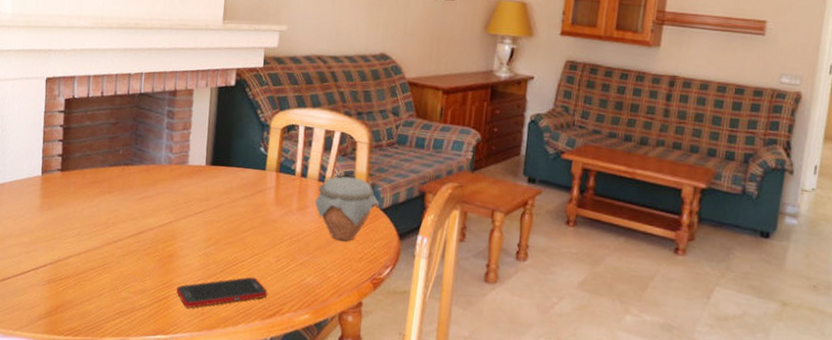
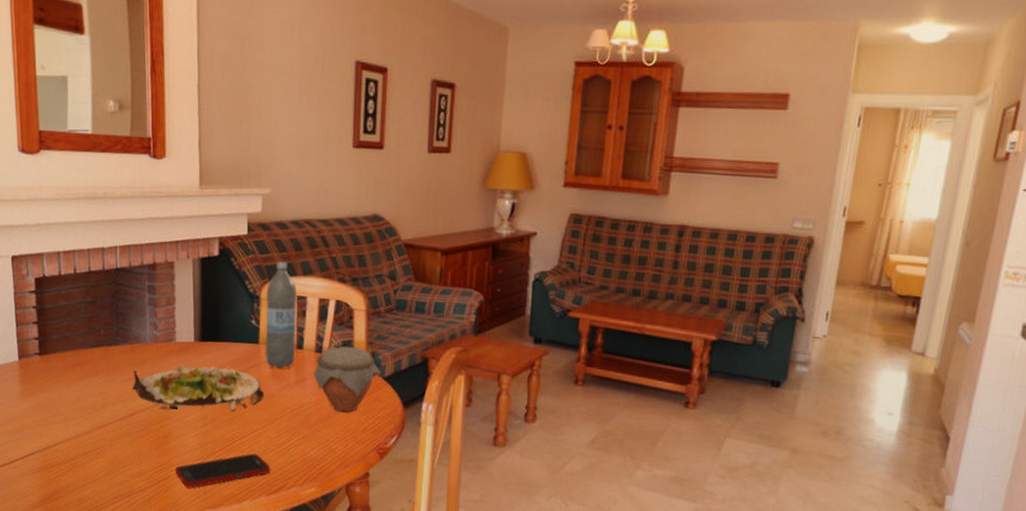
salad plate: none [144,187,267,234] -> present [133,365,263,411]
water bottle: none [270,94,305,196] -> present [265,262,298,369]

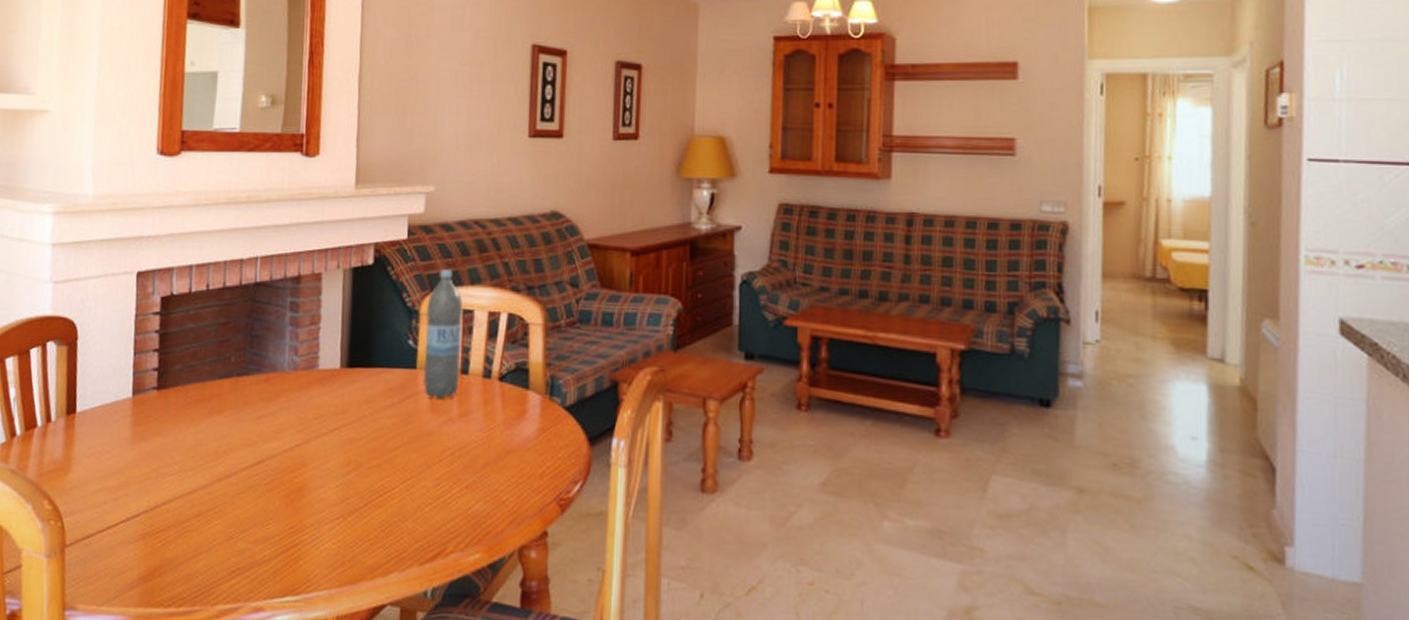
salad plate: present [133,365,263,411] -> none [264,397,420,455]
cell phone: present [175,453,271,488] -> none [308,509,426,557]
jar: present [313,345,380,413] -> none [480,368,560,453]

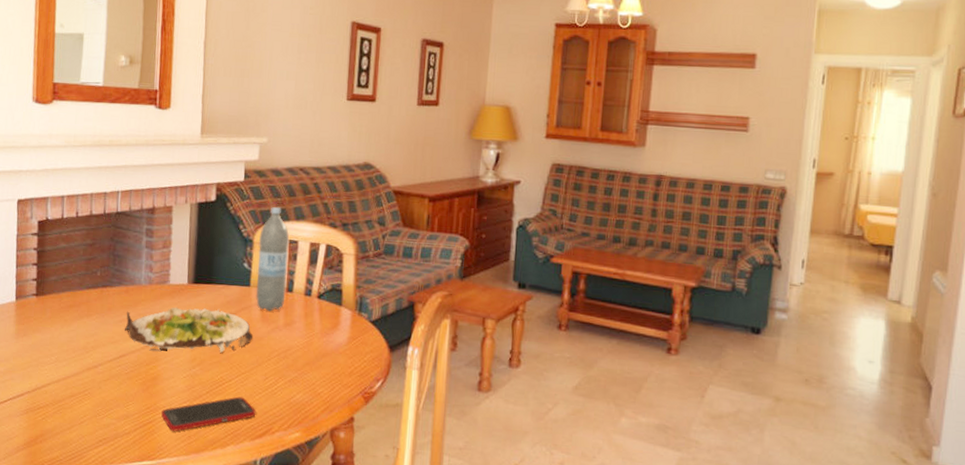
salad plate: none [264,397,420,455] -> present [125,307,253,353]
cell phone: none [308,509,426,557] -> present [161,396,256,432]

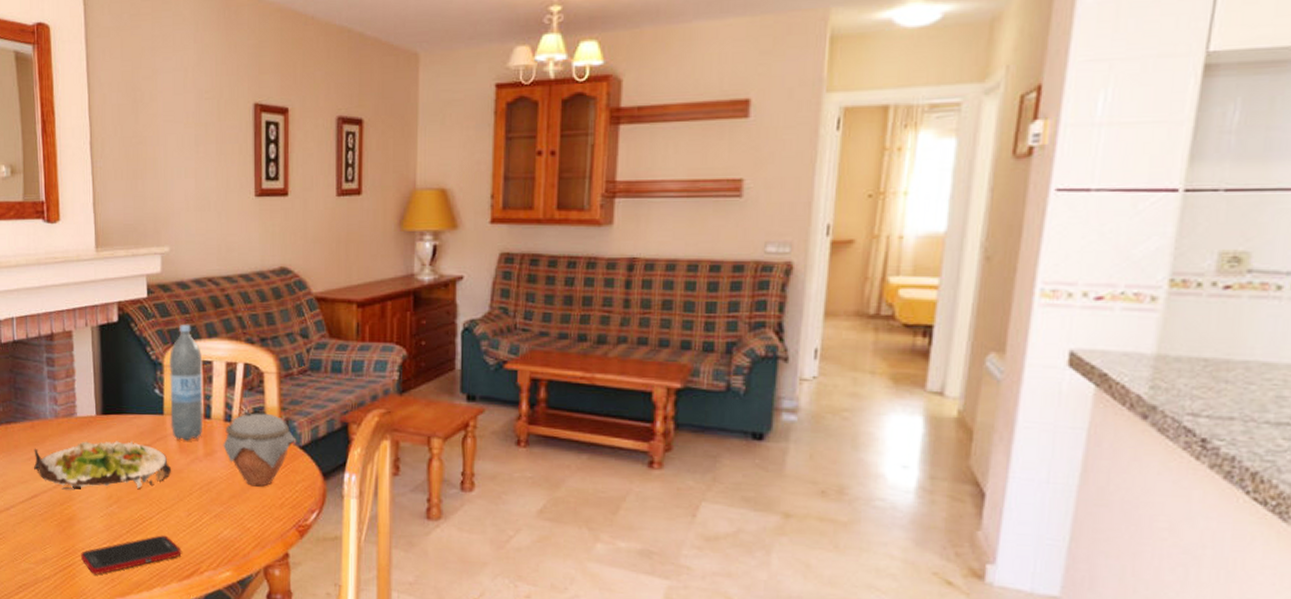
jar: none [302,289,367,356] -> present [223,413,295,487]

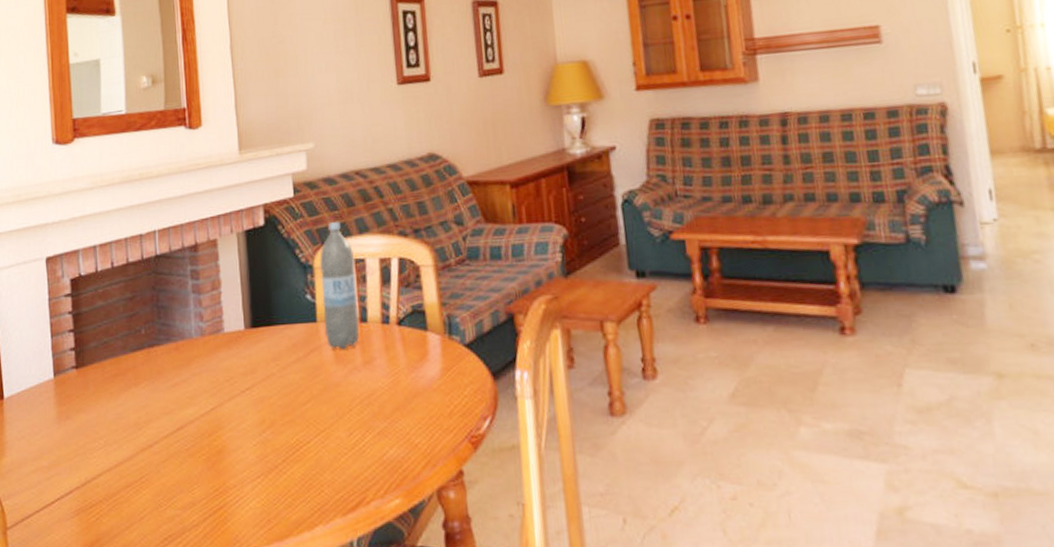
salad plate: present [34,440,171,490] -> none [179,354,328,418]
cell phone: present [81,535,182,575] -> none [233,461,345,517]
jar: present [223,413,295,487] -> none [382,310,459,395]

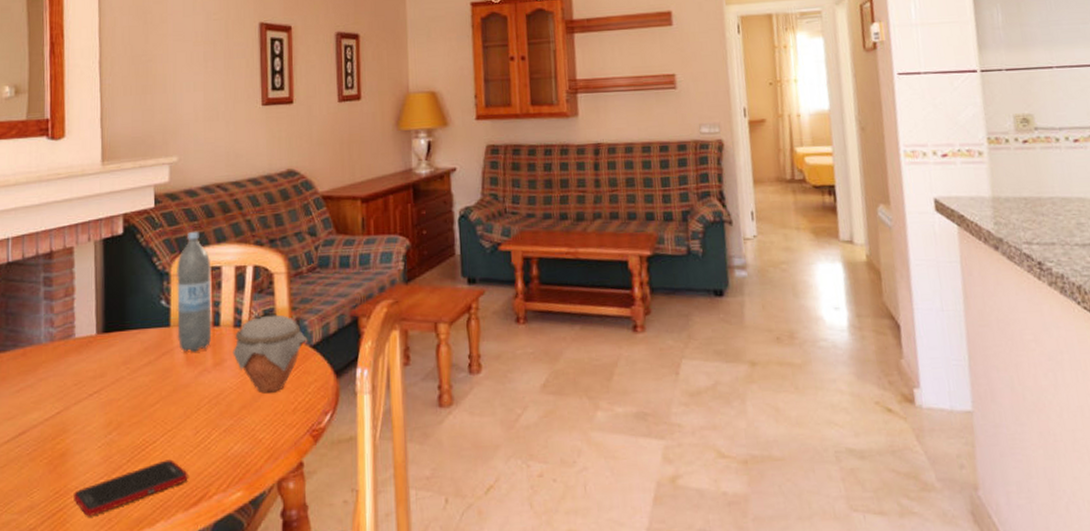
cell phone: none [233,461,345,517] -> present [74,459,188,517]
jar: none [382,310,459,395] -> present [233,314,307,393]

